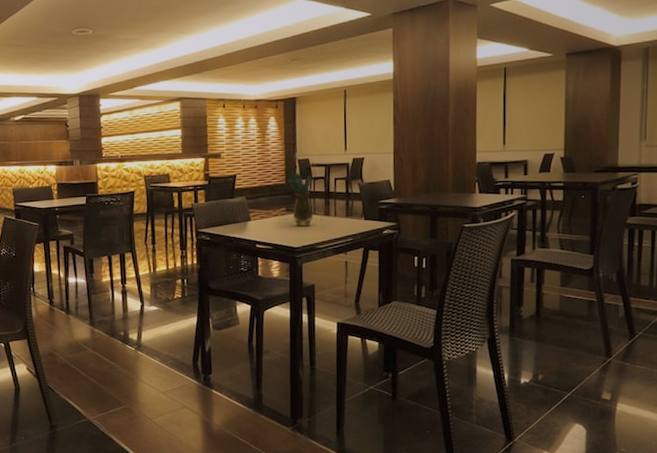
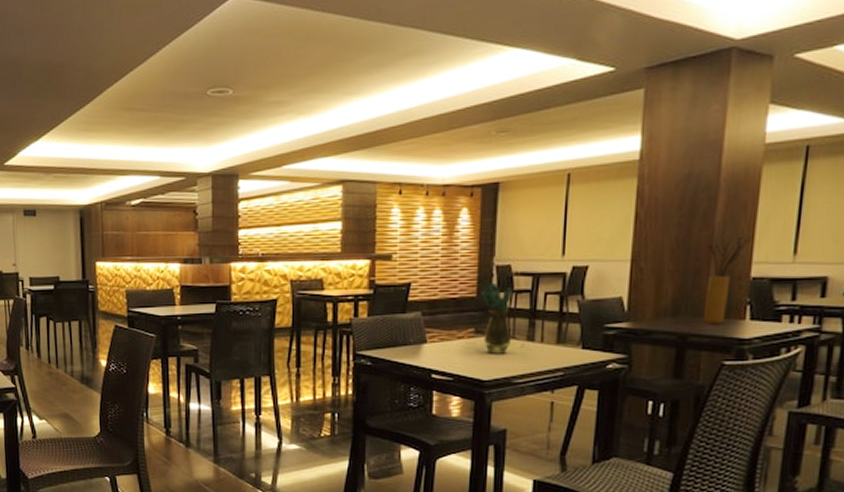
vase: none [445,130,475,198] -> present [702,231,752,325]

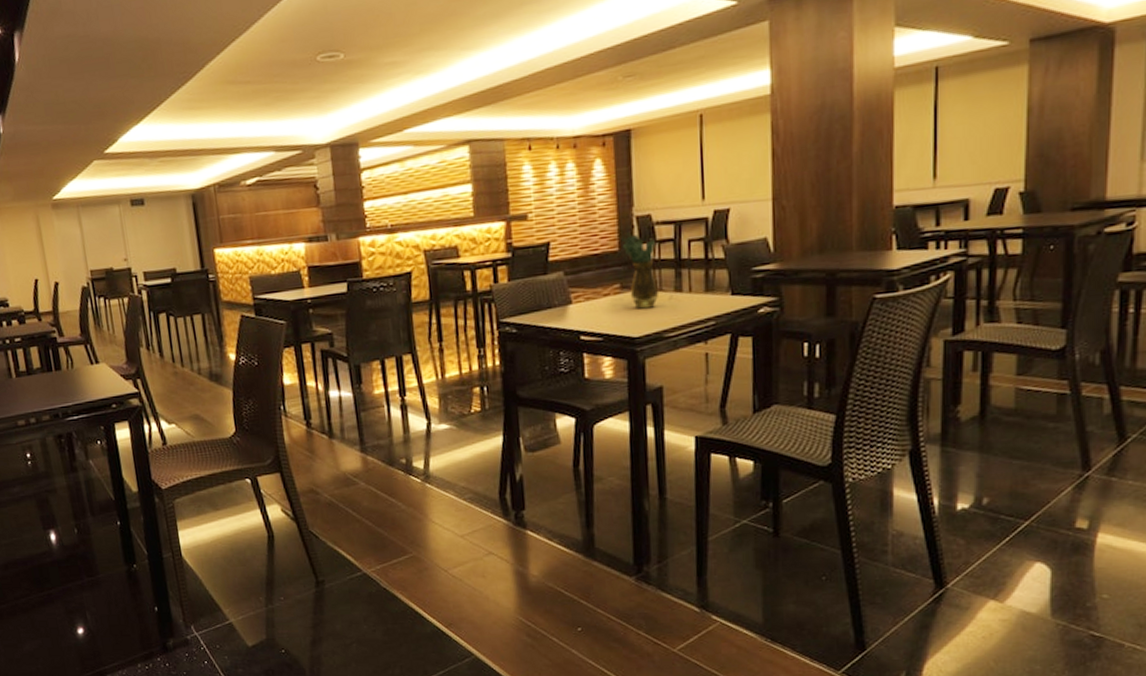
vase: present [702,231,752,325] -> none [848,161,891,259]

